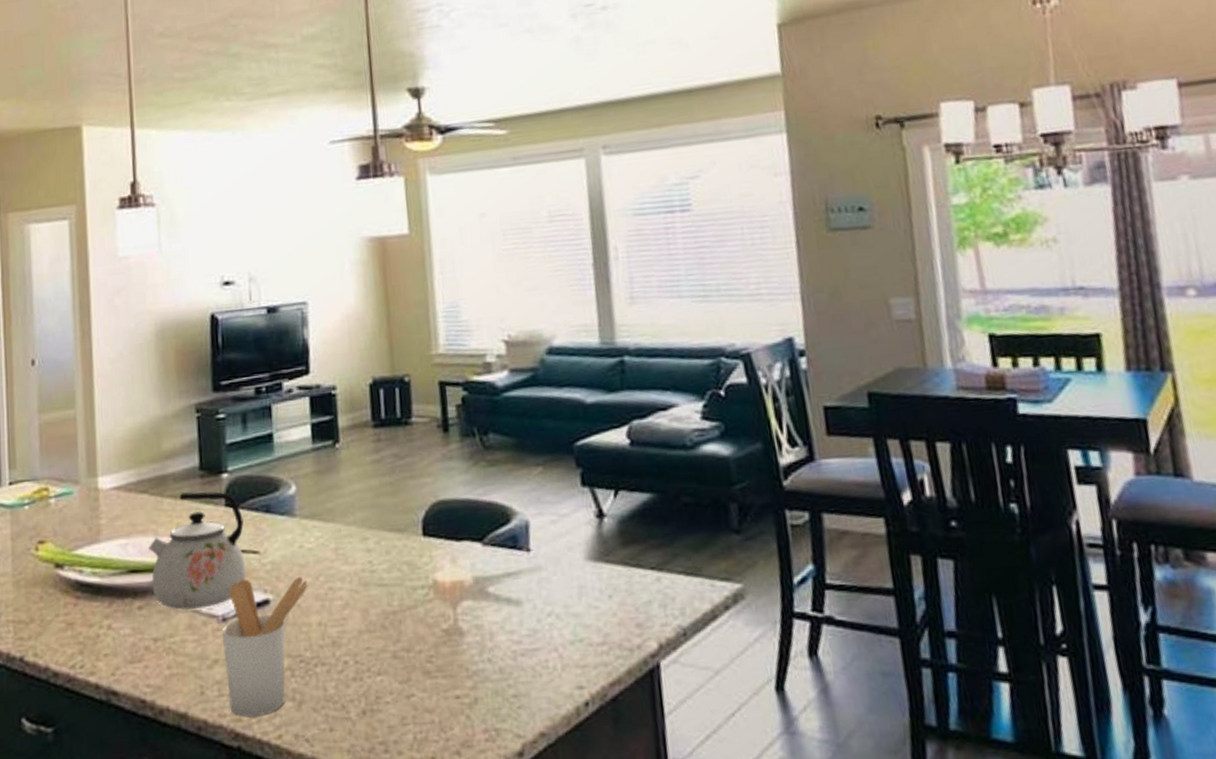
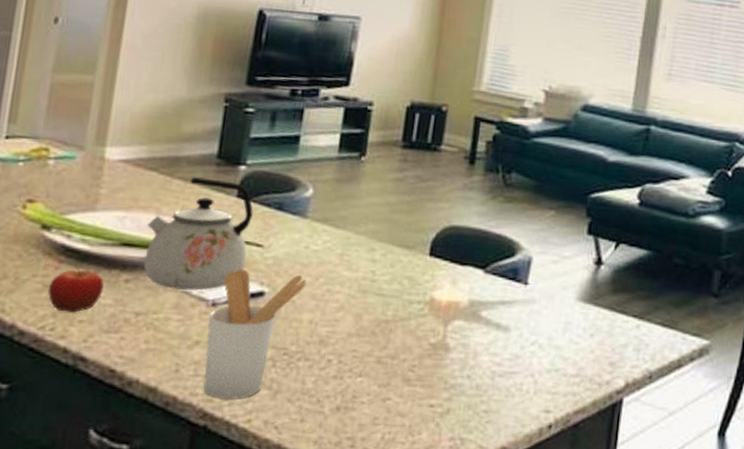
fruit: none [72,600,120,648] -> present [48,266,104,313]

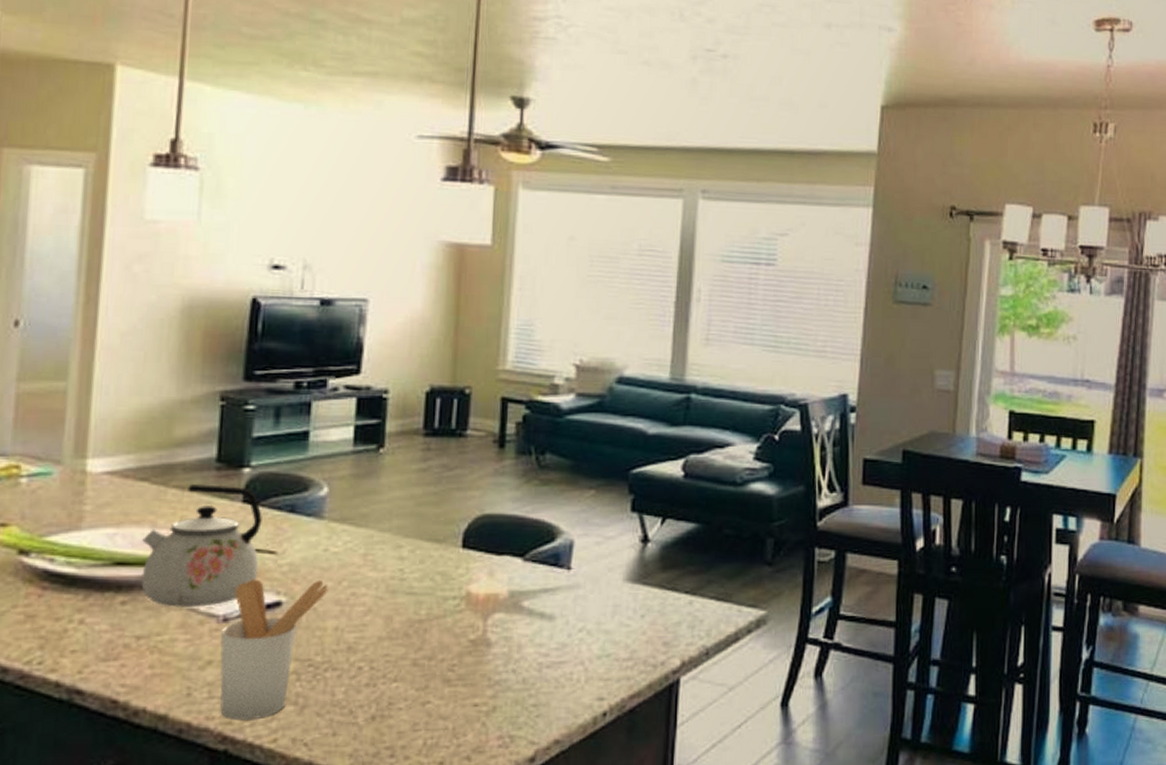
fruit: present [48,266,104,313] -> none [32,592,97,643]

